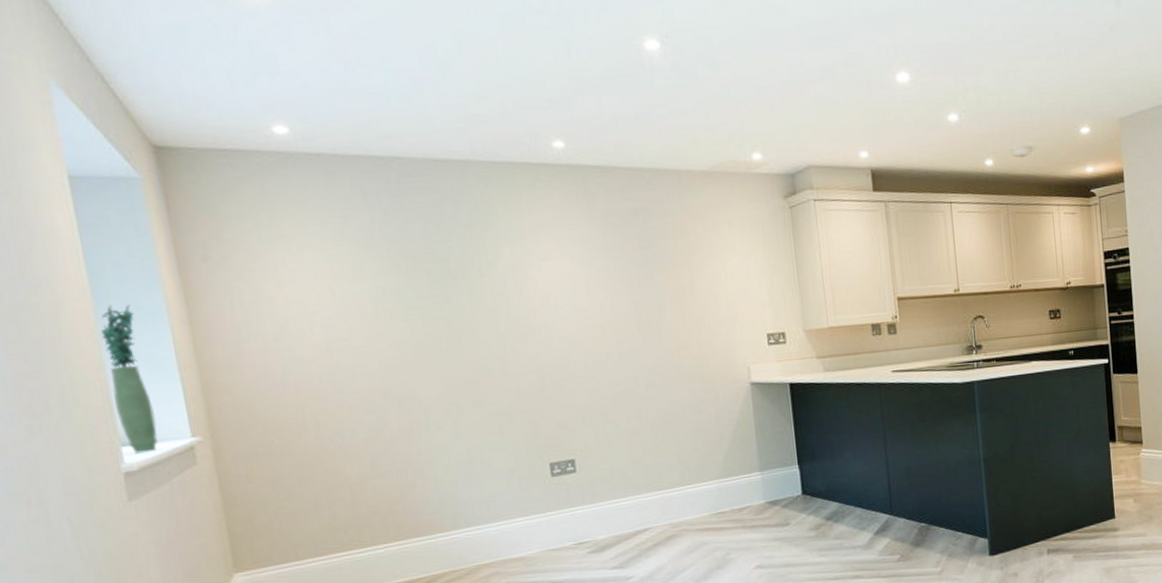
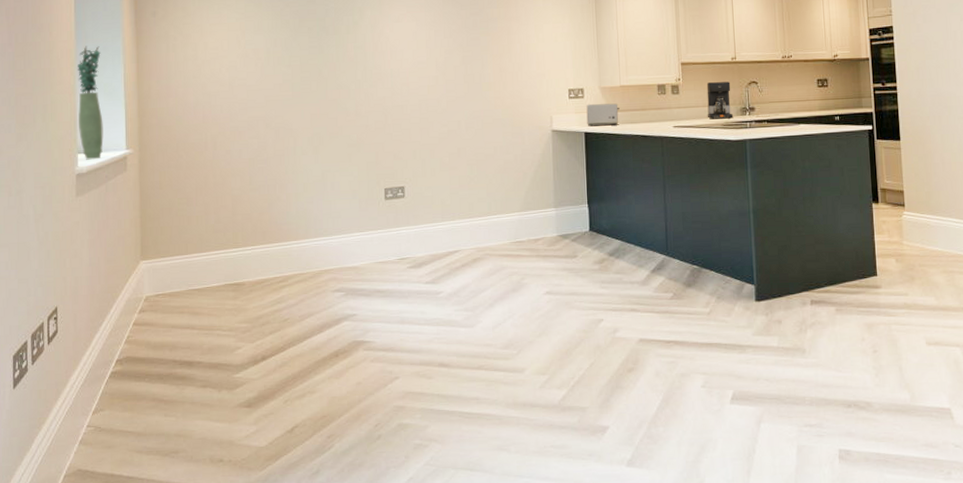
toaster: none [789,348,829,376] -> present [586,103,620,127]
coffee maker: none [927,317,959,361] -> present [706,82,734,120]

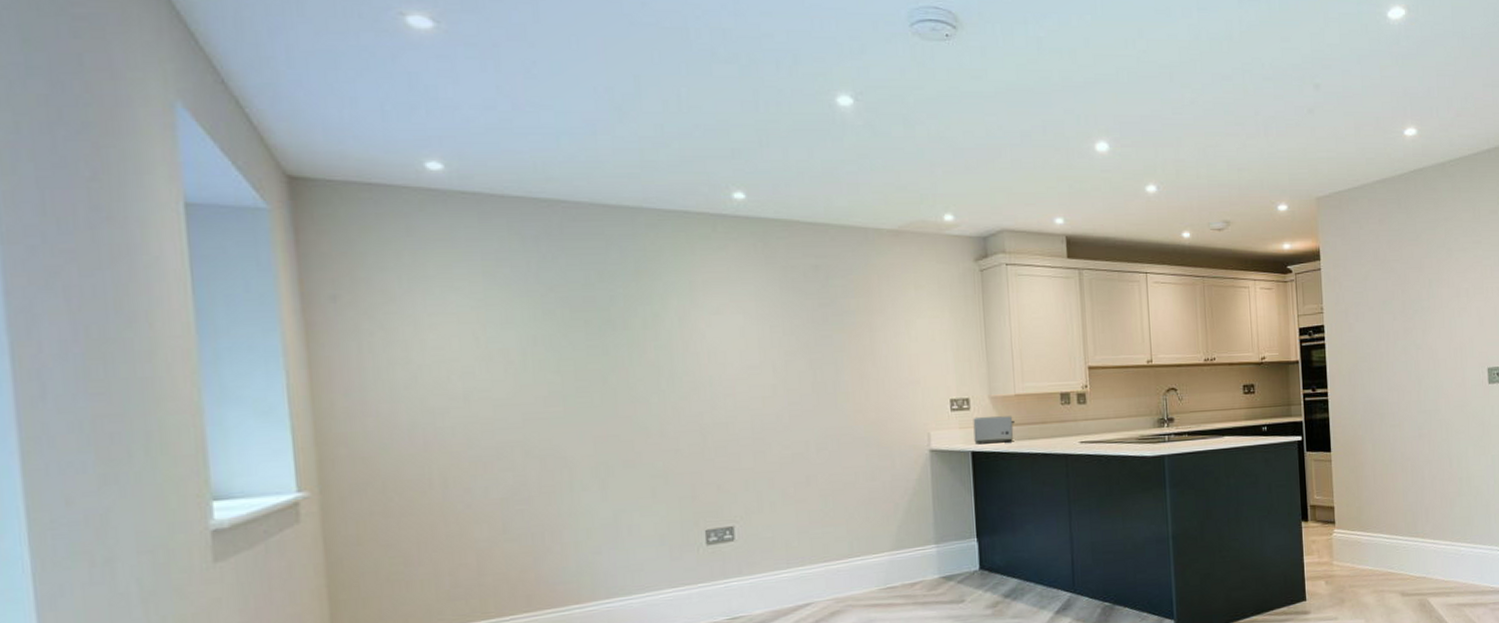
vase: present [78,46,104,160] -> none [204,344,258,509]
coffee maker: present [706,82,734,120] -> none [1118,388,1150,433]

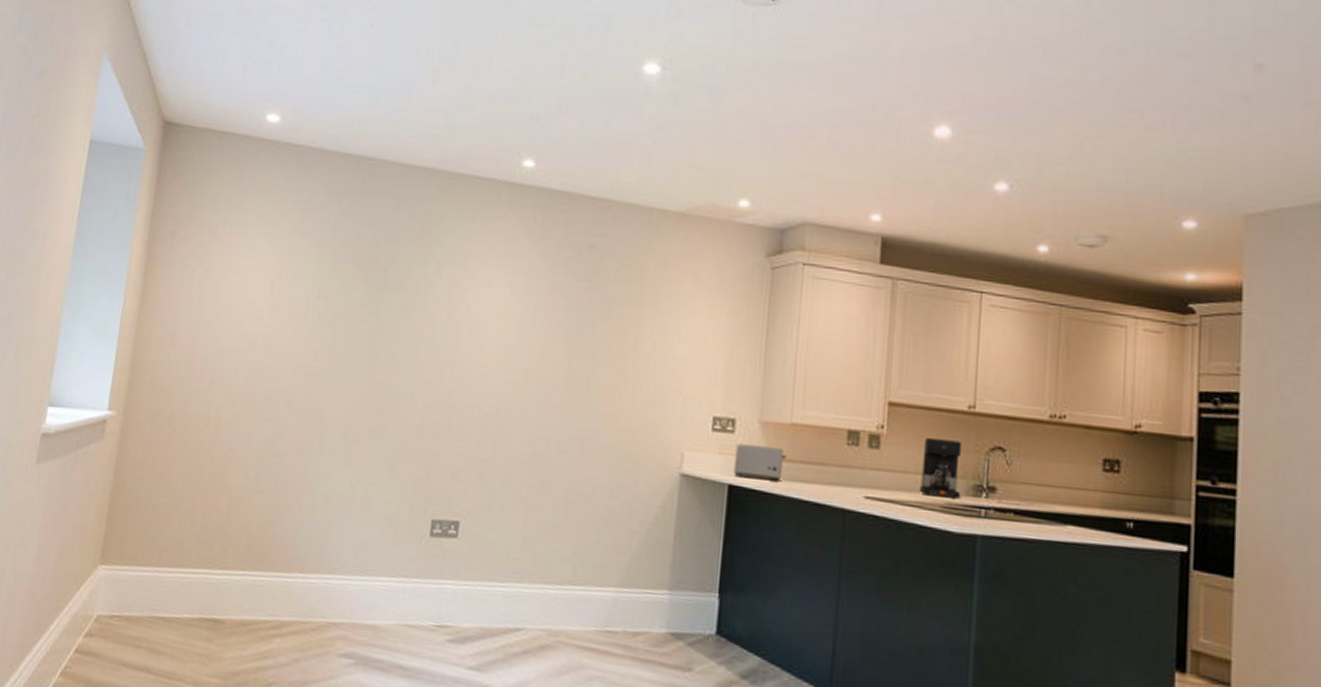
coffee maker: none [1118,388,1150,433] -> present [919,438,962,499]

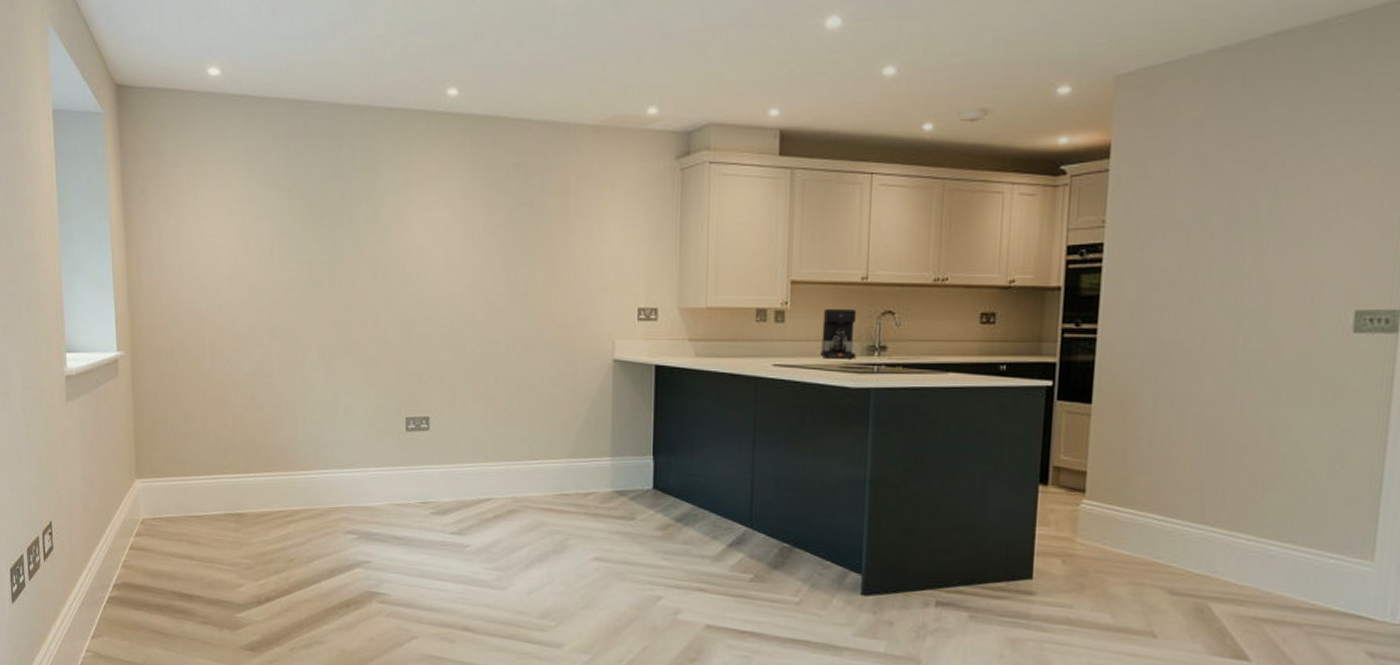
toaster: present [734,442,786,482] -> none [659,328,703,359]

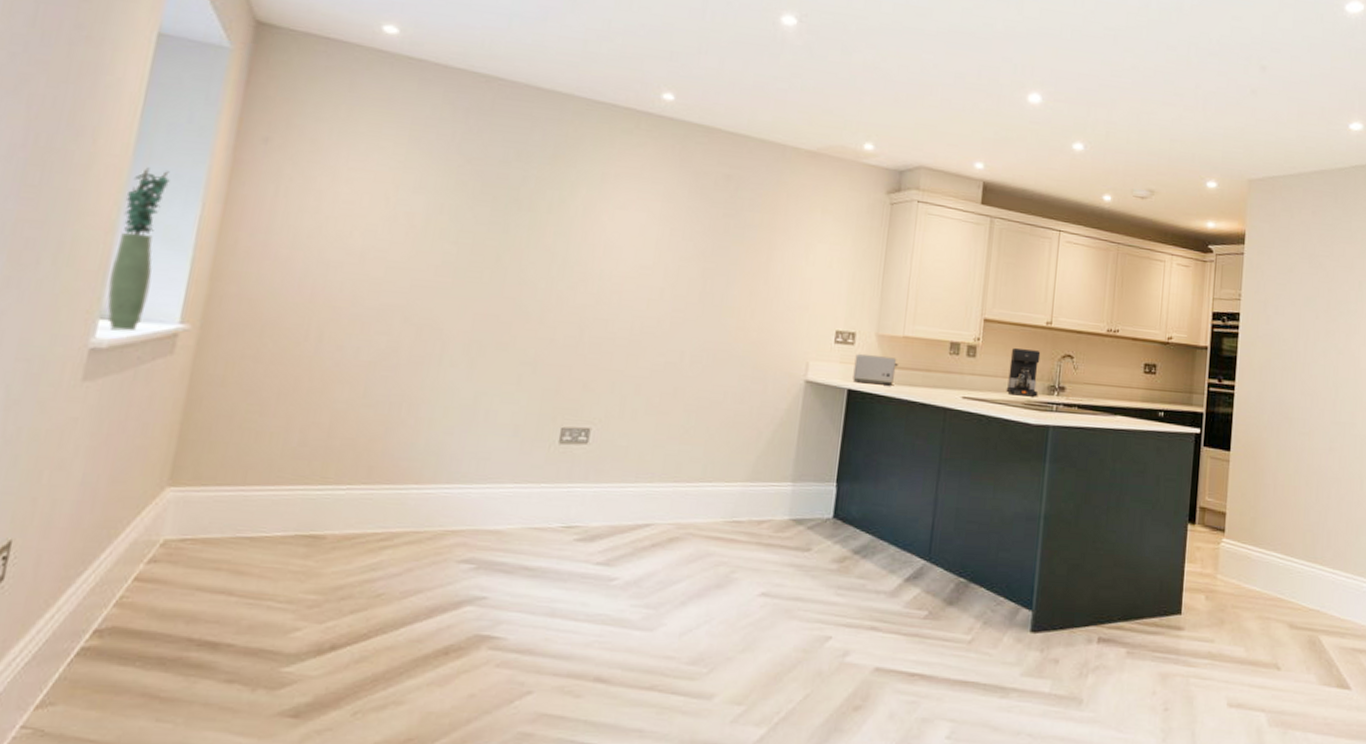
vase: none [62,226,93,361] -> present [107,167,170,332]
toaster: none [659,328,703,359] -> present [852,353,898,386]

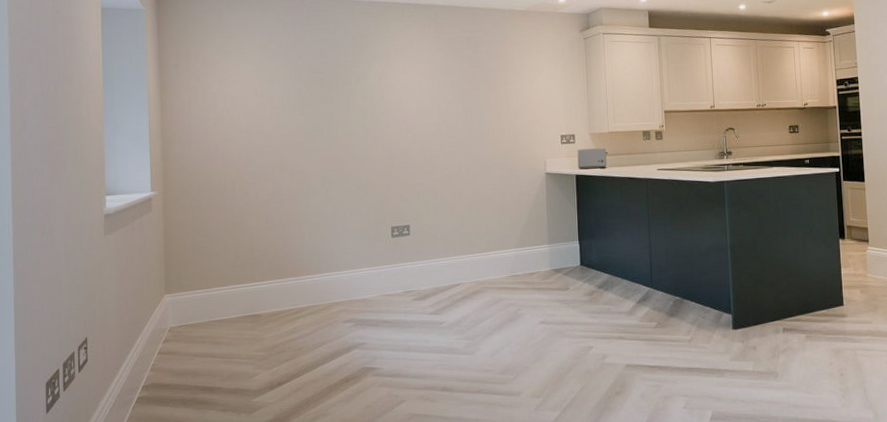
vase: present [107,167,170,332] -> none [106,95,130,201]
coffee maker: present [1006,348,1041,397] -> none [687,128,713,163]

